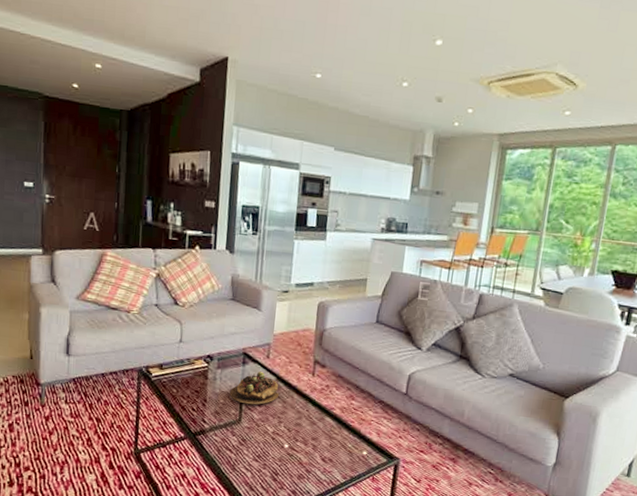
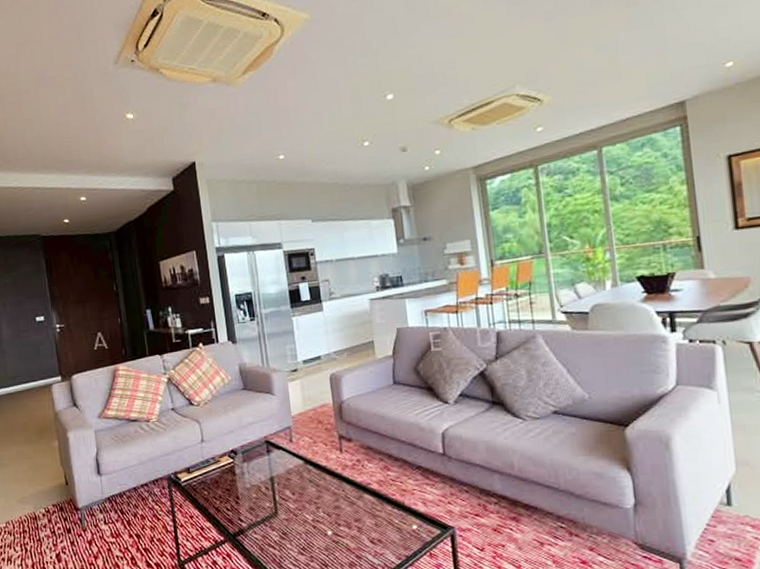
succulent plant: present [229,371,280,405] -> none [260,458,311,495]

